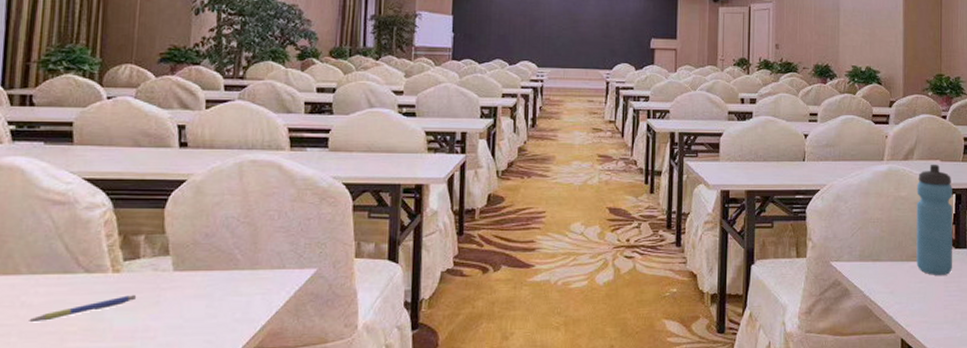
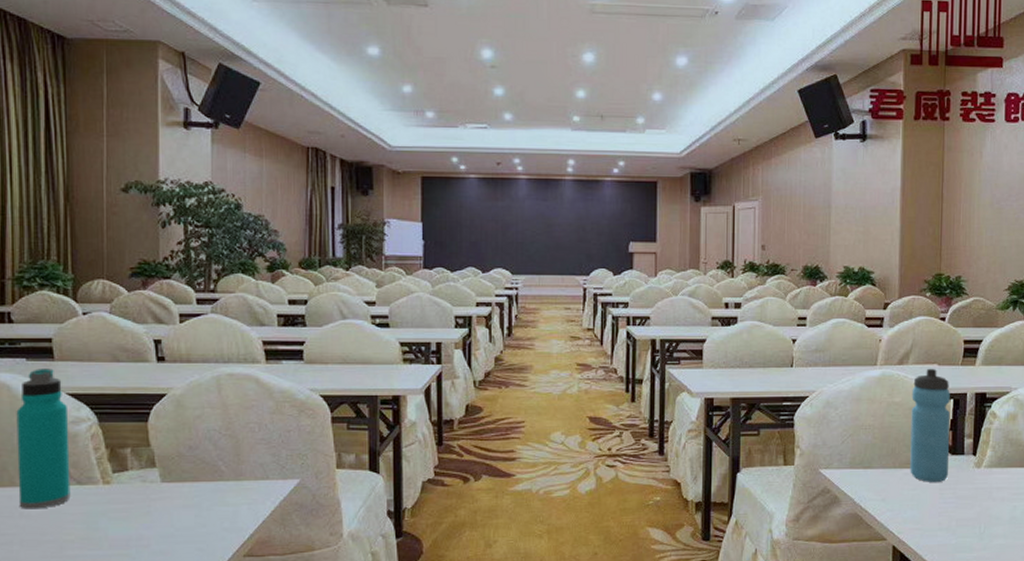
water bottle: none [21,153,83,299] -> present [16,369,71,510]
pen: present [29,294,137,323] -> none [28,504,129,532]

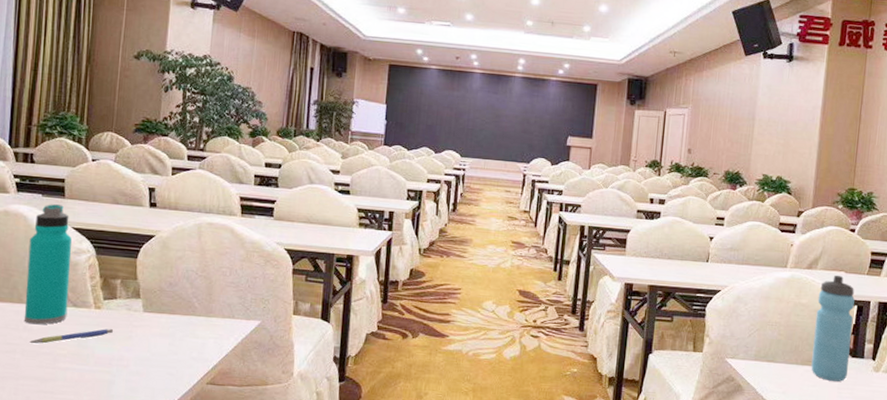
pen: none [28,504,129,532] -> present [30,328,114,344]

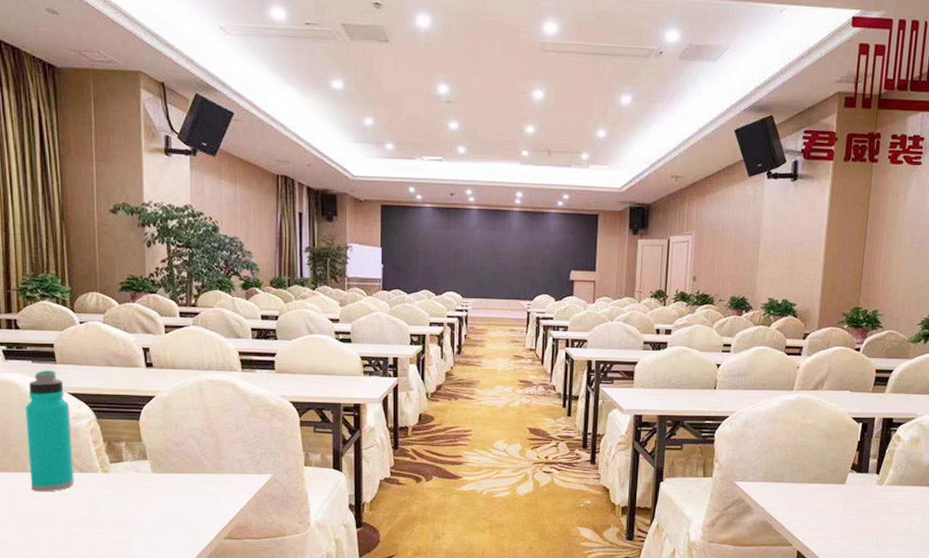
pen: present [30,328,114,344] -> none [40,491,125,511]
water bottle: present [811,274,855,382] -> none [817,394,860,496]

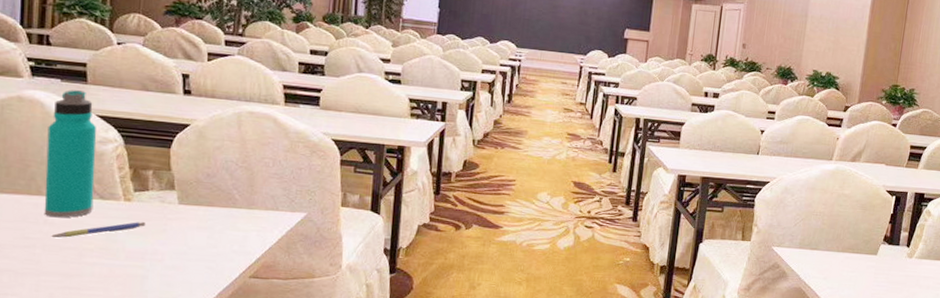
pen: none [40,491,125,511] -> present [51,221,146,238]

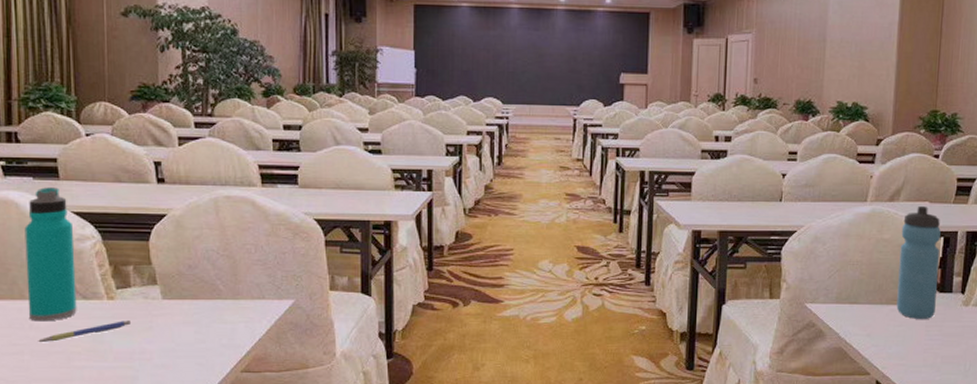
water bottle: none [851,167,894,267] -> present [896,205,941,319]

